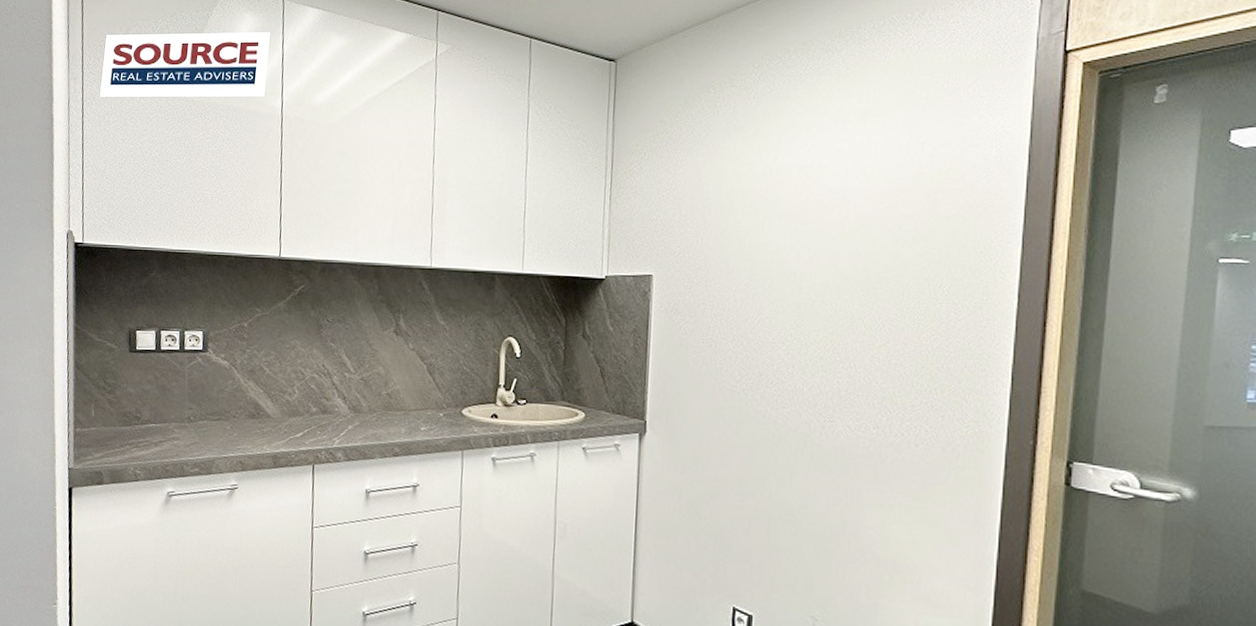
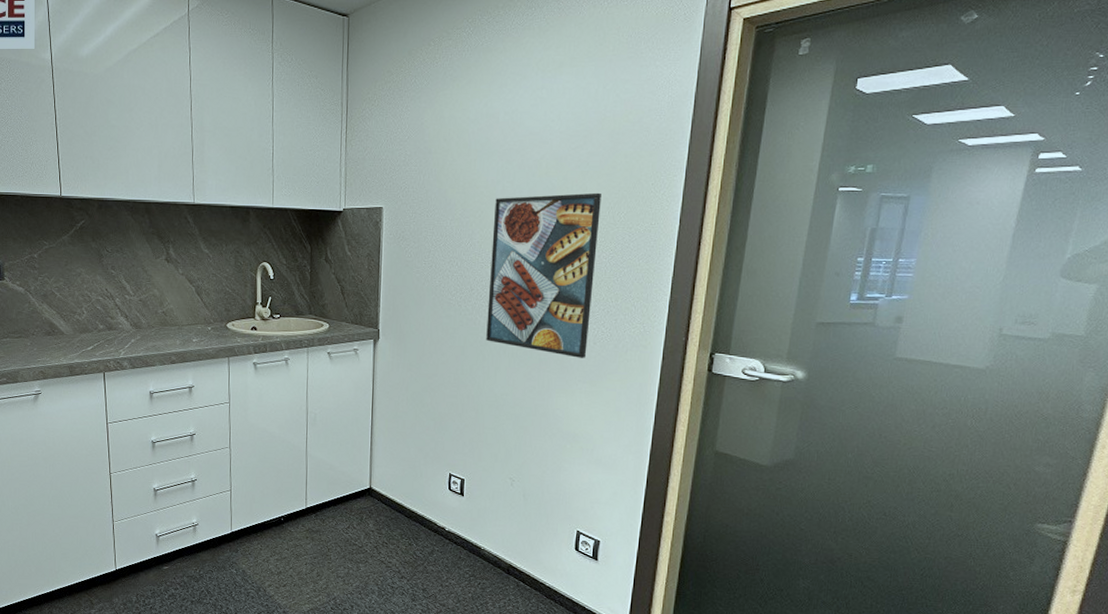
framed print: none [779,261,918,464] -> present [486,192,601,358]

